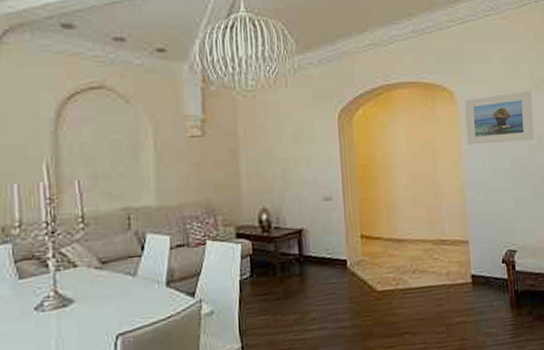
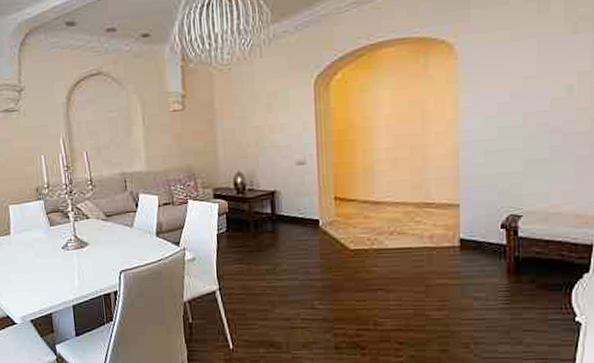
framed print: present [464,91,534,145] -> none [466,33,564,103]

